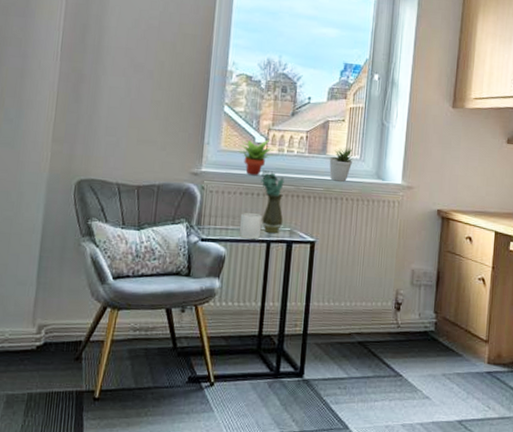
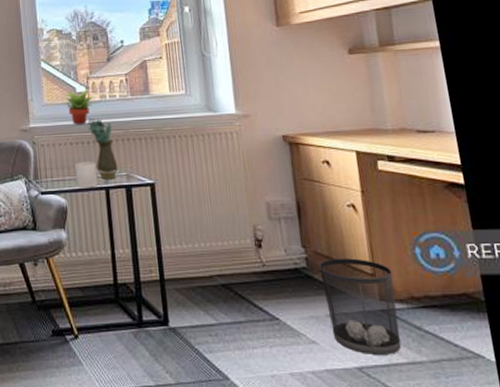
potted plant: present [329,147,354,183] -> none [153,84,179,121]
waste bin: none [444,325,502,410] -> present [318,258,402,355]

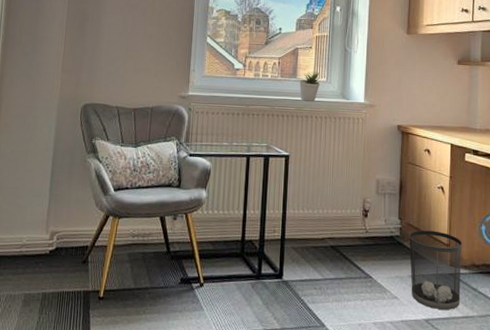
succulent plant: present [61,87,98,125] -> none [220,65,252,98]
mug: present [74,162,98,187] -> none [222,131,242,154]
vase: present [88,117,119,179] -> none [240,92,261,148]
potted plant: none [153,84,179,121] -> present [299,71,321,103]

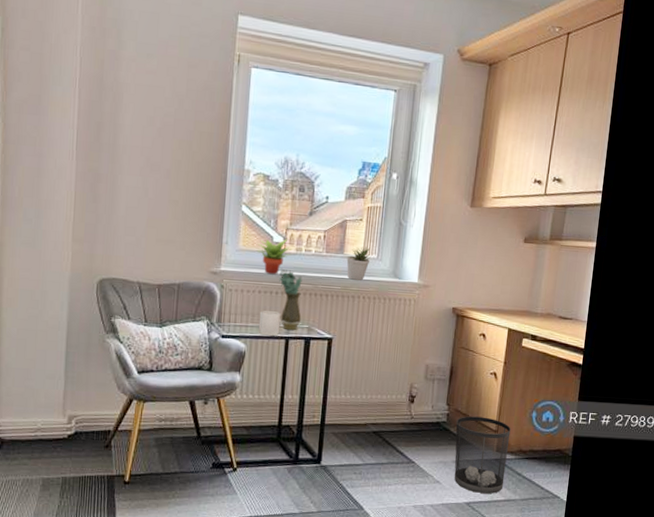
succulent plant: none [220,65,252,98] -> present [257,238,294,275]
mug: none [222,131,242,154] -> present [258,310,281,336]
vase: none [240,92,261,148] -> present [279,268,302,330]

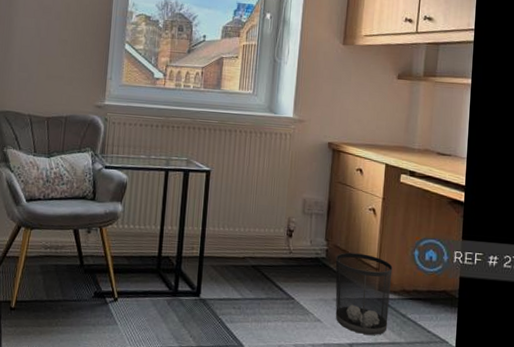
succulent plant: present [257,238,294,275] -> none [138,74,173,109]
mug: present [258,310,281,336] -> none [139,143,161,167]
vase: present [279,268,302,330] -> none [159,103,181,162]
potted plant: present [346,246,371,281] -> none [223,82,247,116]

